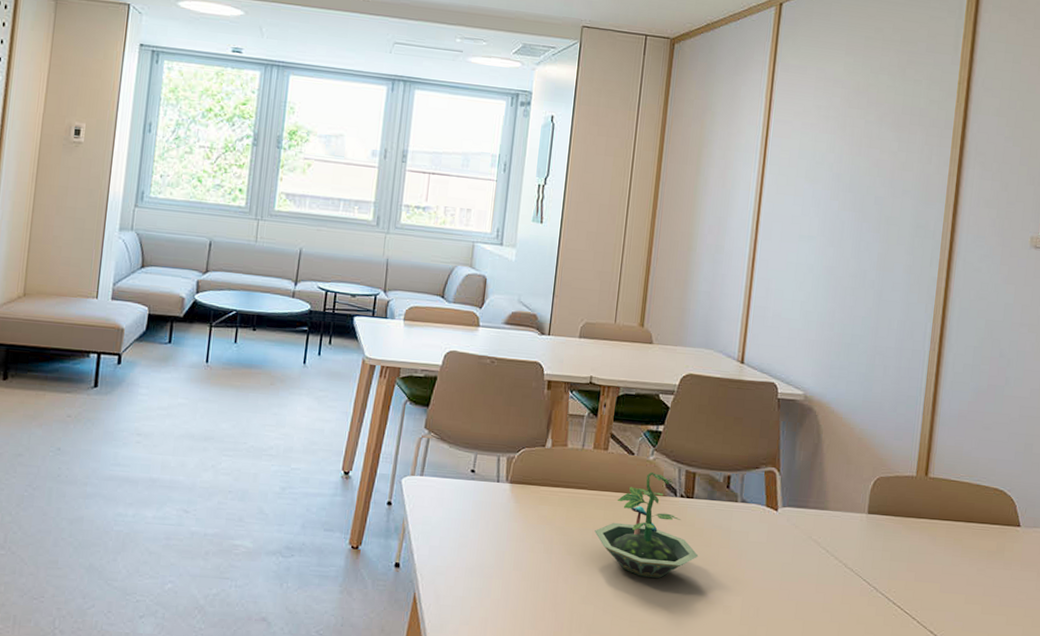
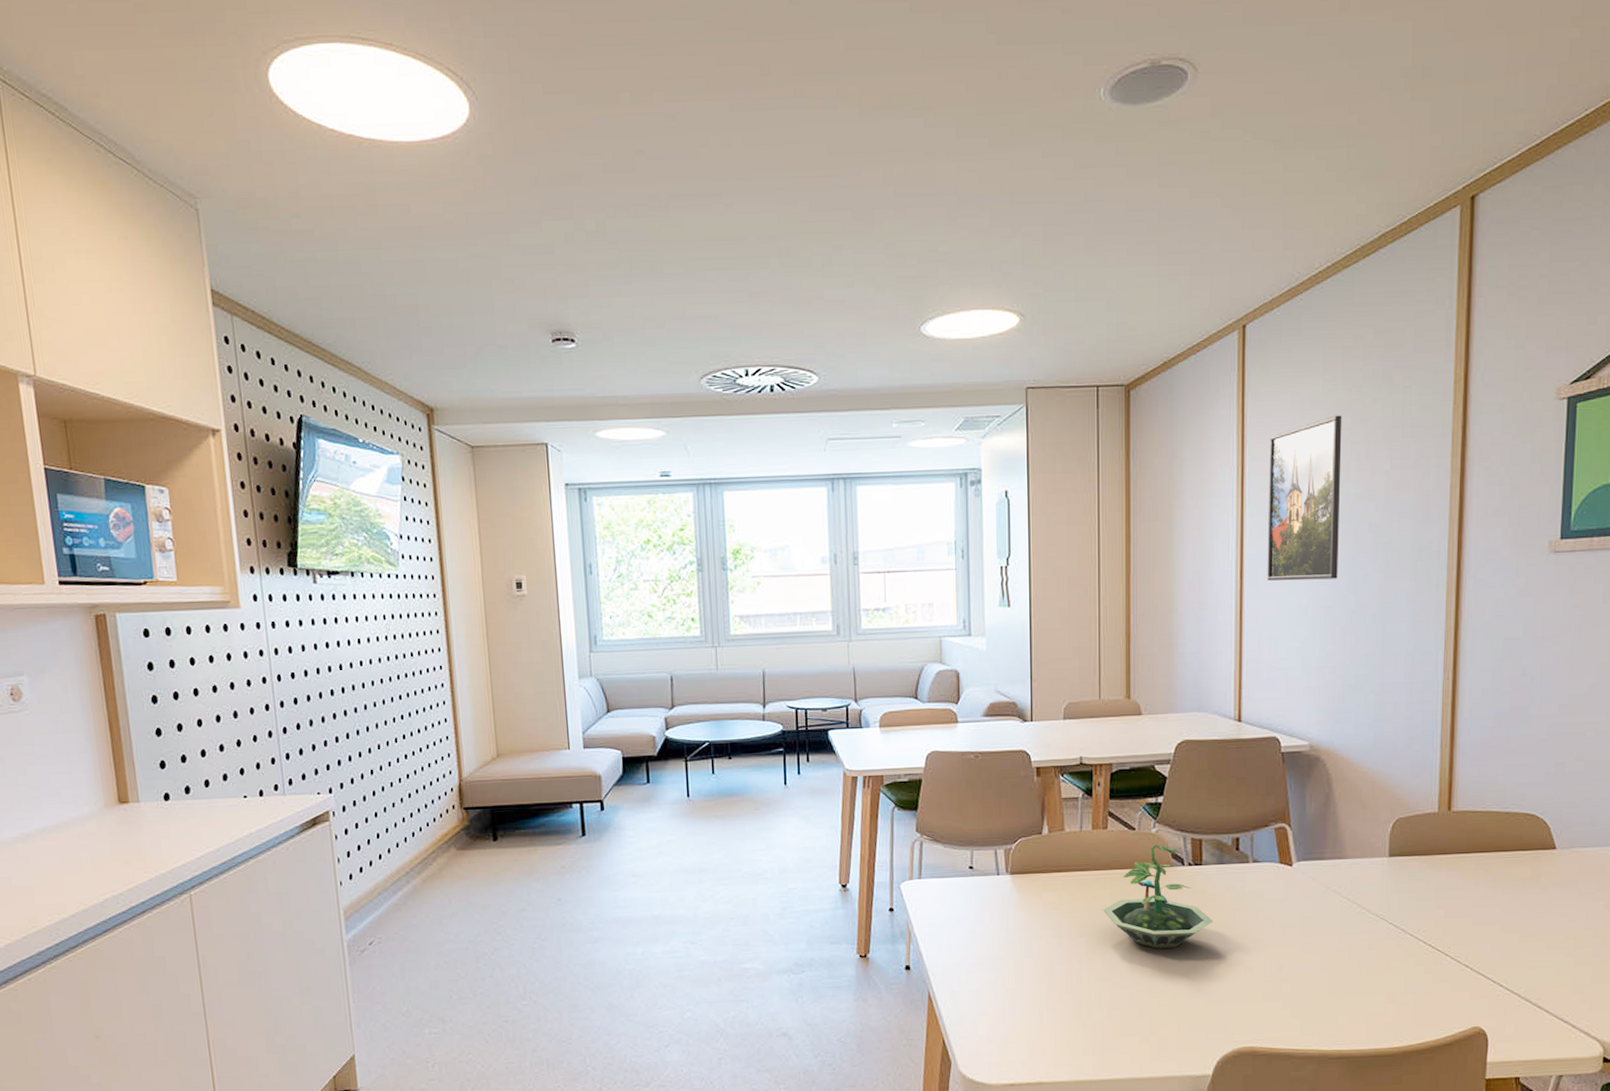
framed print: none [780,95,860,243] -> present [1267,415,1342,581]

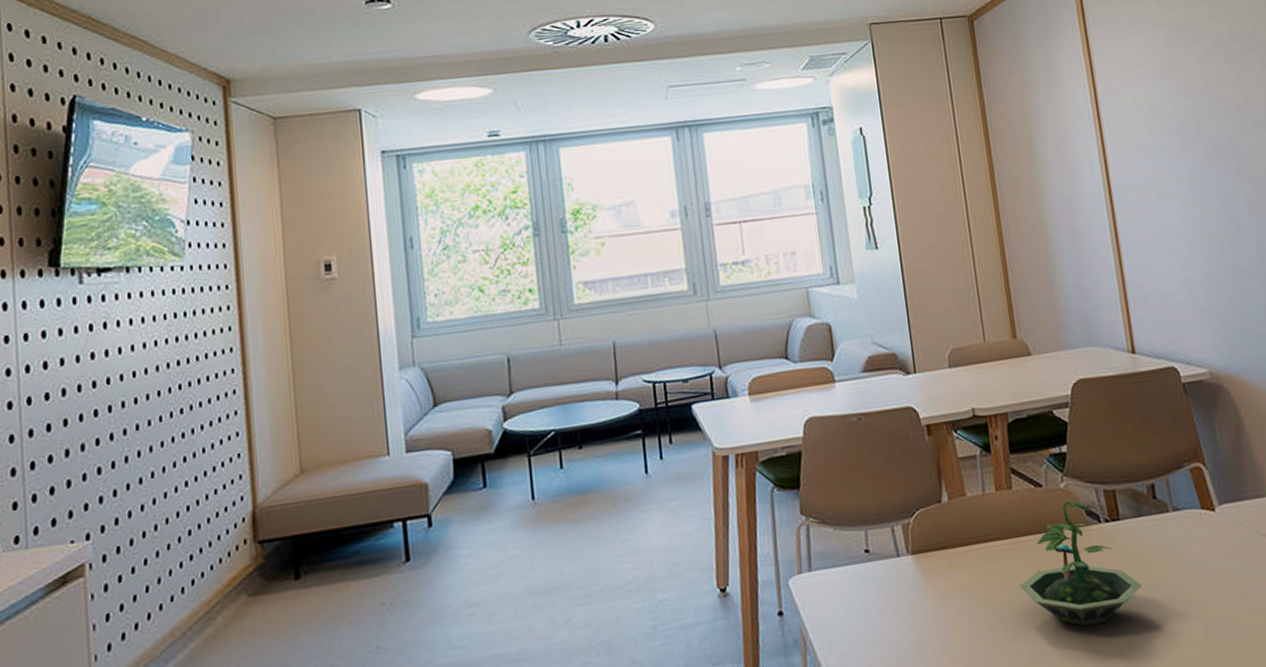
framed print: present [1267,415,1342,581] -> none [1116,33,1206,202]

